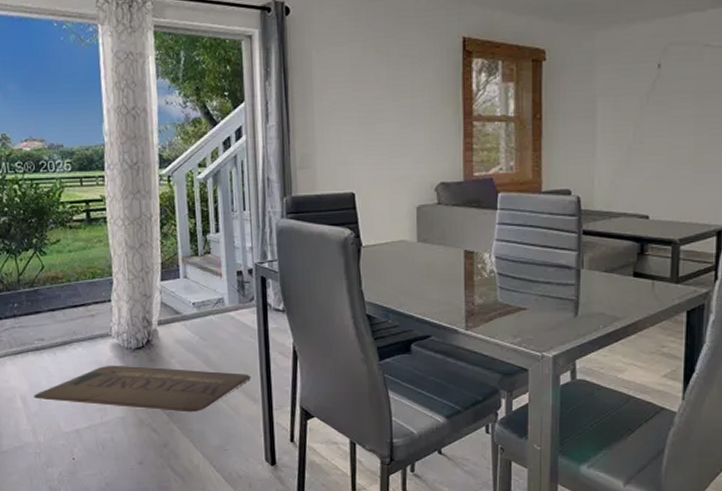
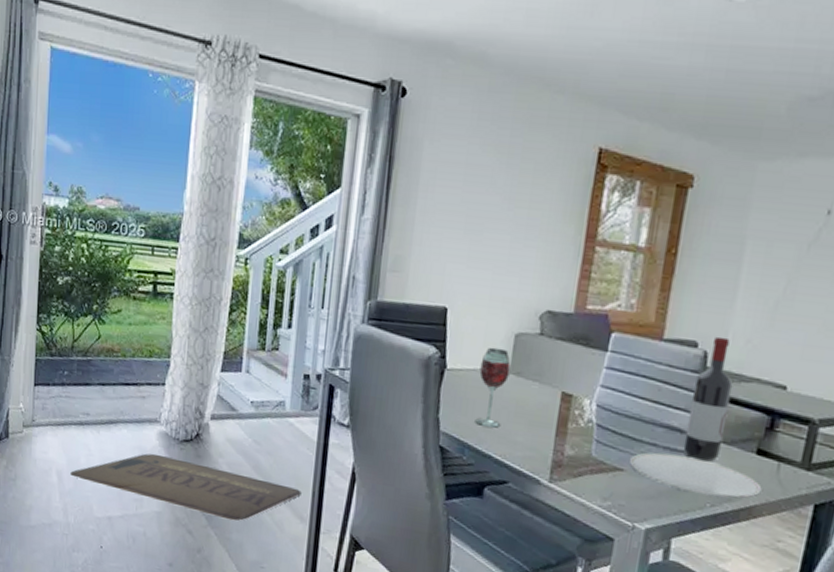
wineglass: none [391,221,417,291] -> present [475,347,511,428]
plate: none [531,288,642,318] -> present [630,452,762,499]
wine bottle: none [573,182,605,290] -> present [683,336,734,462]

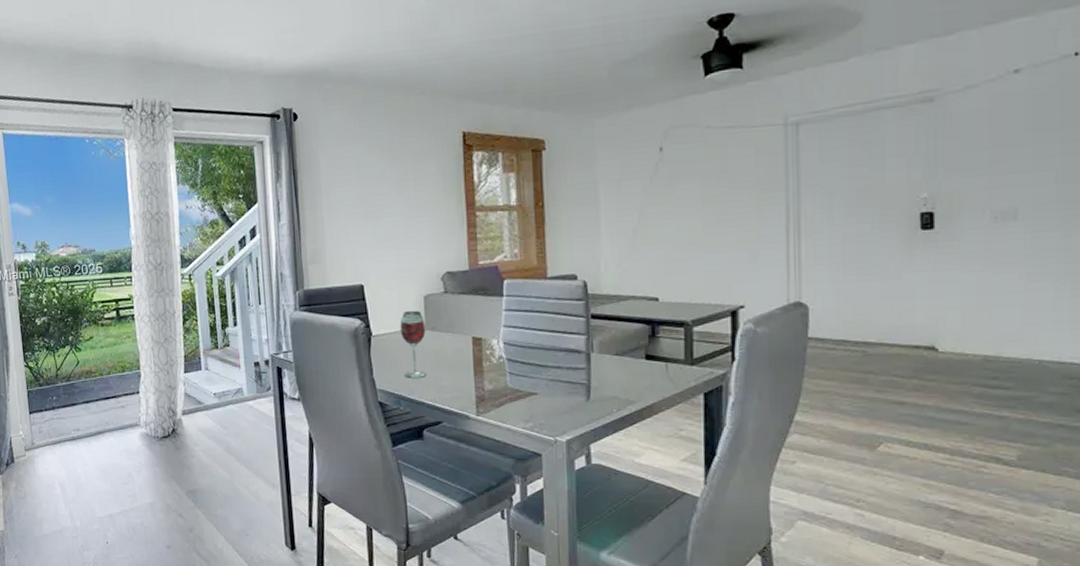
doormat: present [70,453,302,521] -> none [71,453,270,499]
plate: present [630,452,762,499] -> none [541,372,657,402]
wine bottle: present [683,336,734,462] -> none [581,266,615,374]

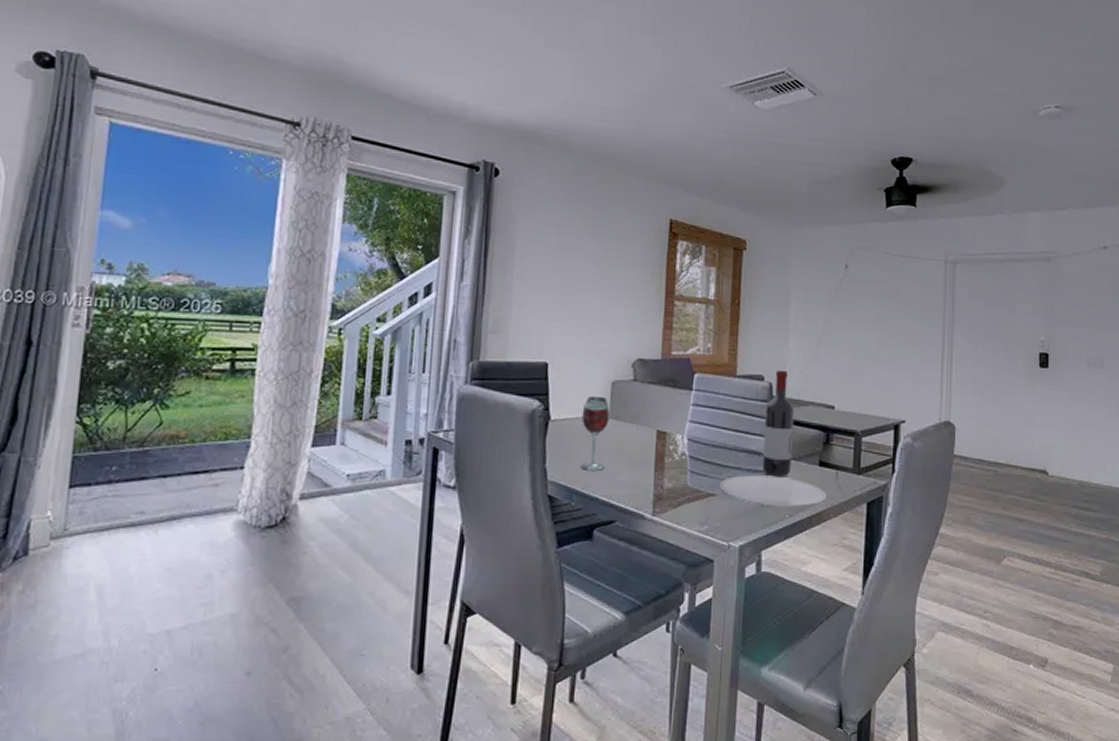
plate: none [541,372,657,402] -> present [720,475,827,508]
wine bottle: none [581,266,615,374] -> present [762,369,795,478]

